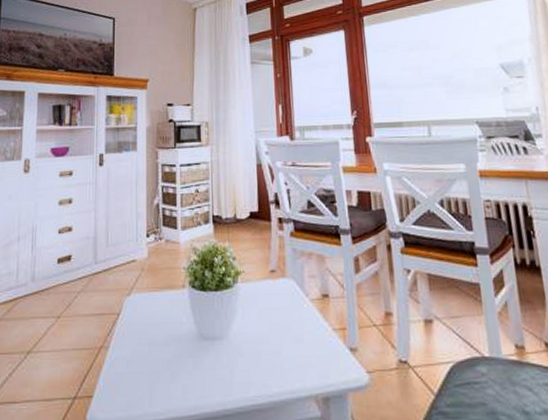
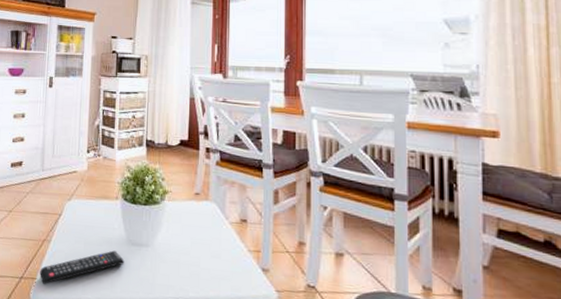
remote control: none [97,349,197,402] -> present [40,250,125,284]

